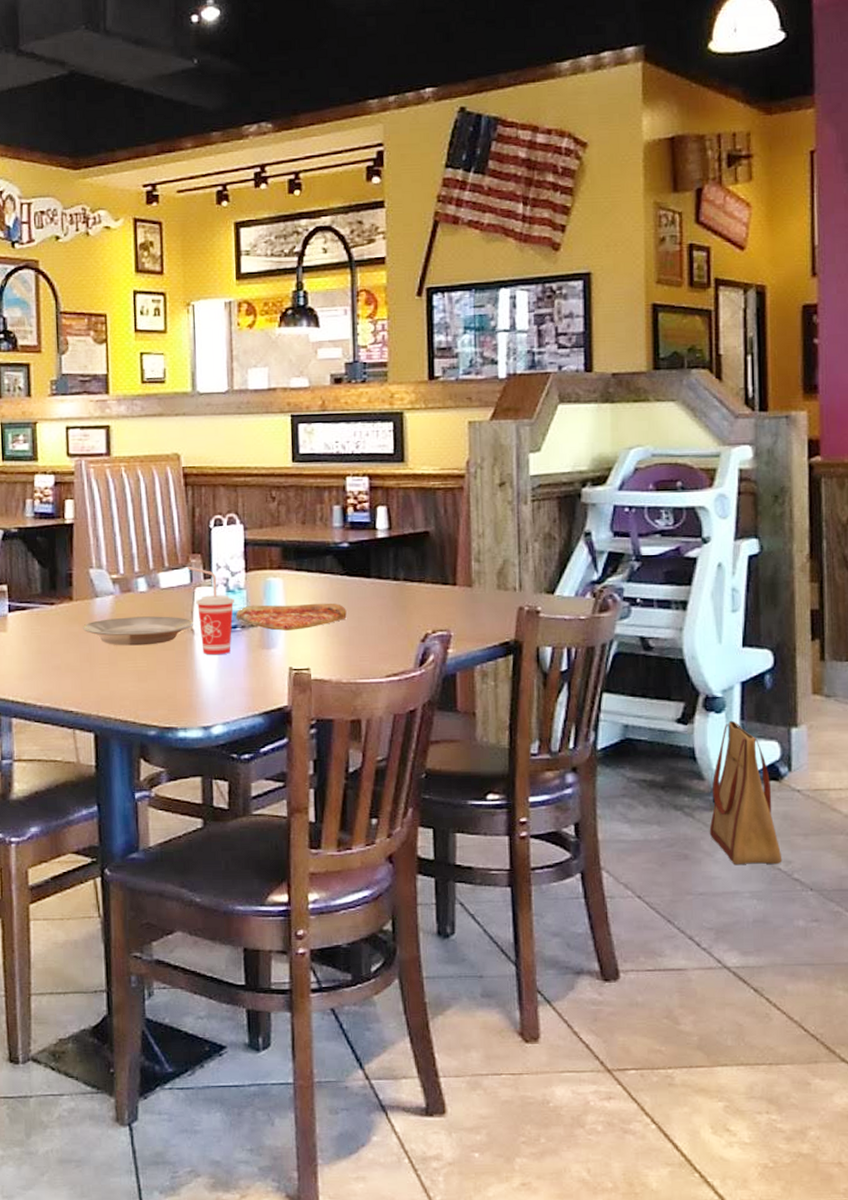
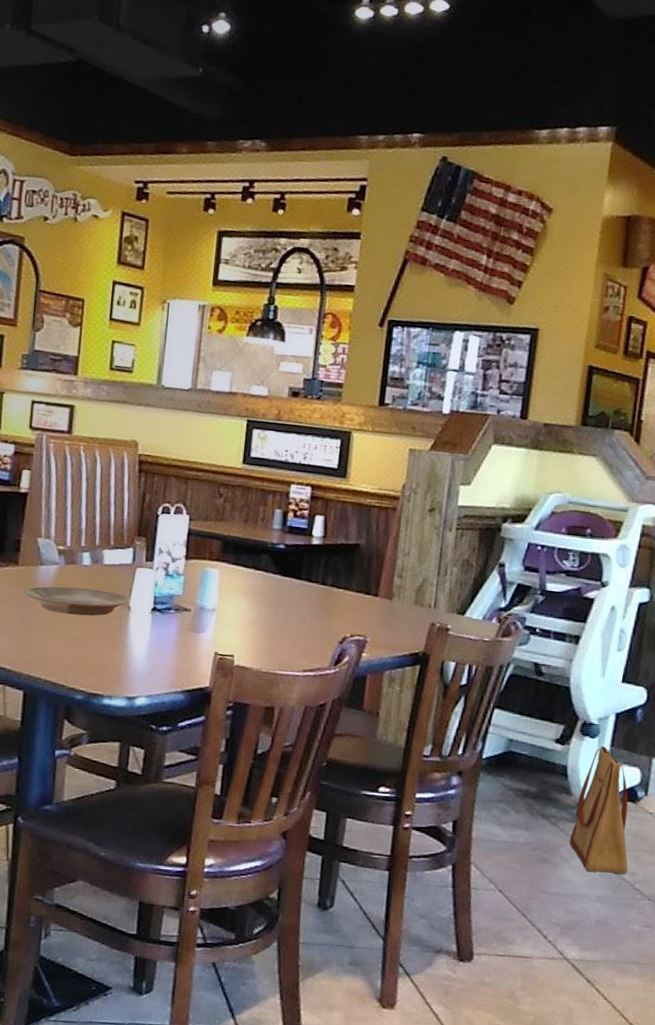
beverage cup: present [187,566,235,656] -> none [131,547,172,633]
pizza slice: present [236,603,347,631] -> none [172,590,275,619]

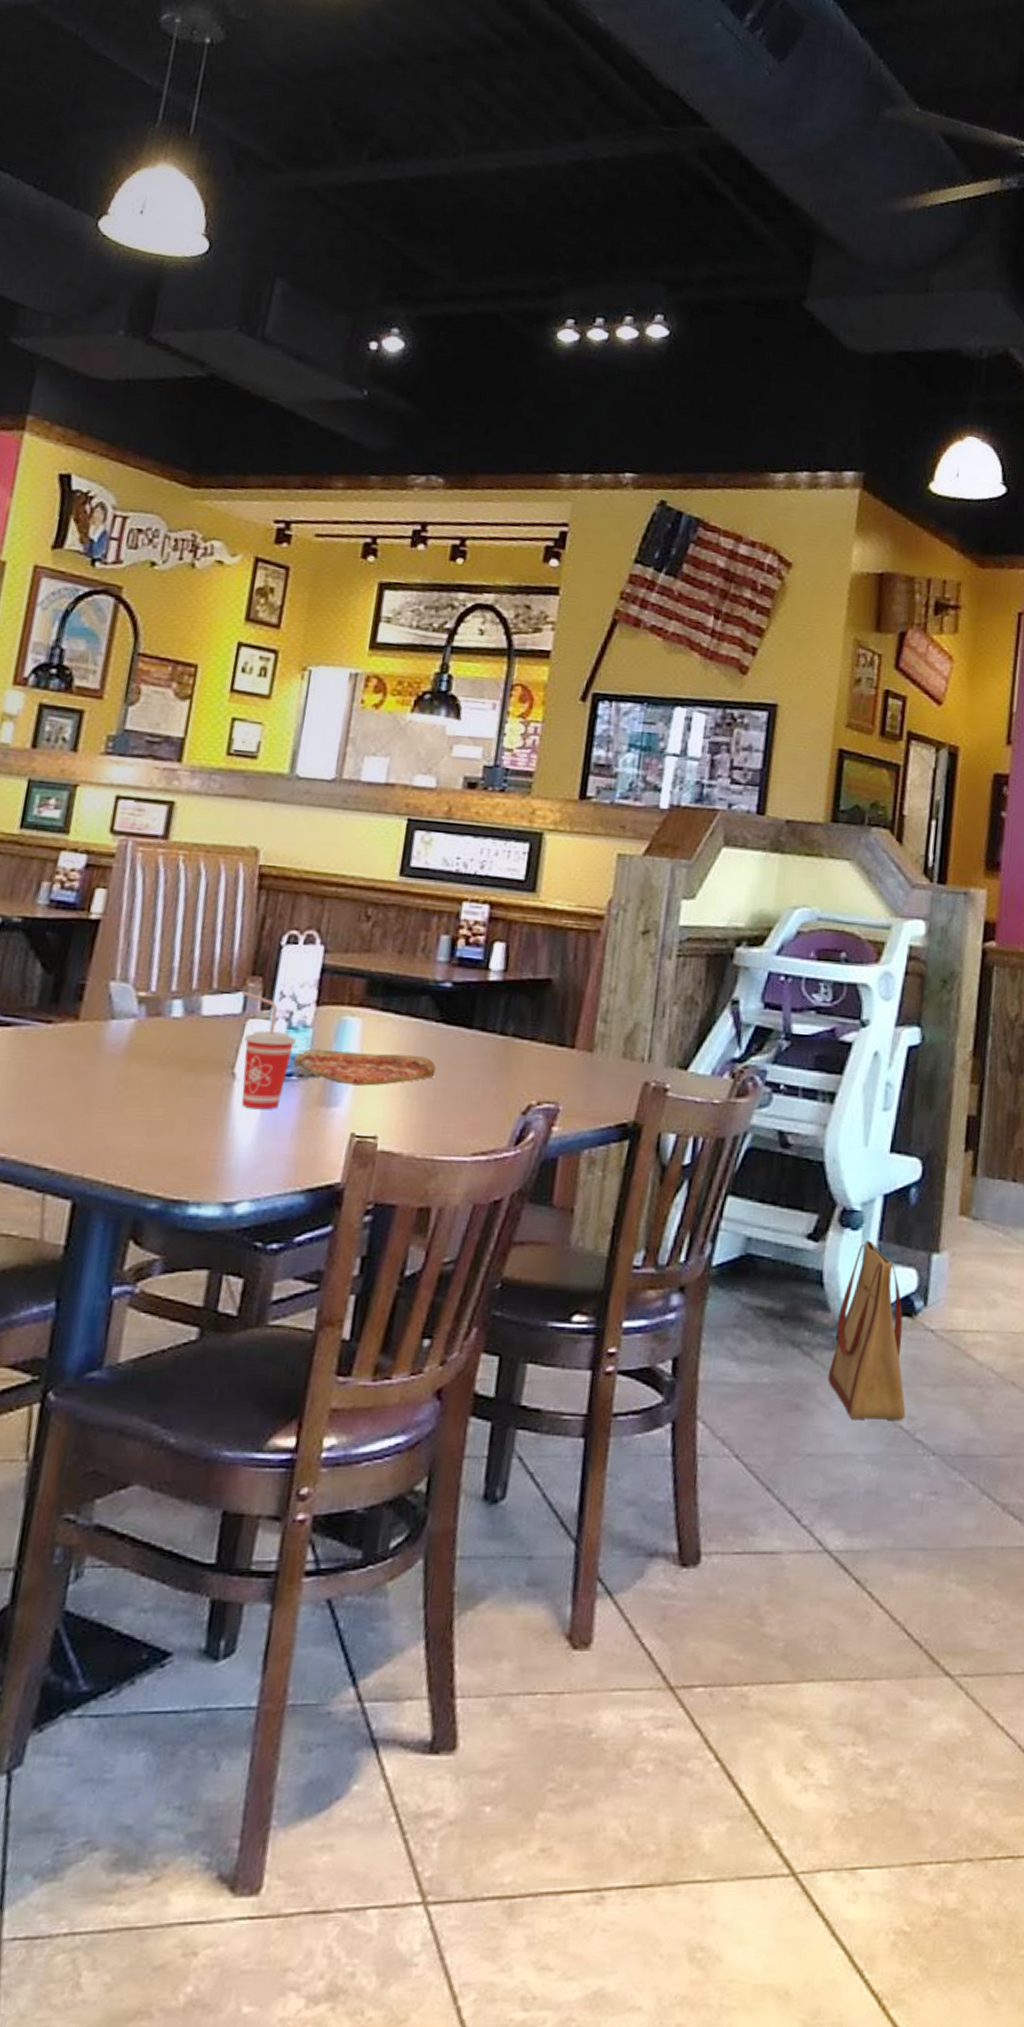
plate: present [24,586,131,616] -> none [84,1048,236,1089]
beverage cup: none [131,547,172,633] -> present [241,990,296,1110]
pizza slice: none [172,590,275,619] -> present [294,1048,436,1086]

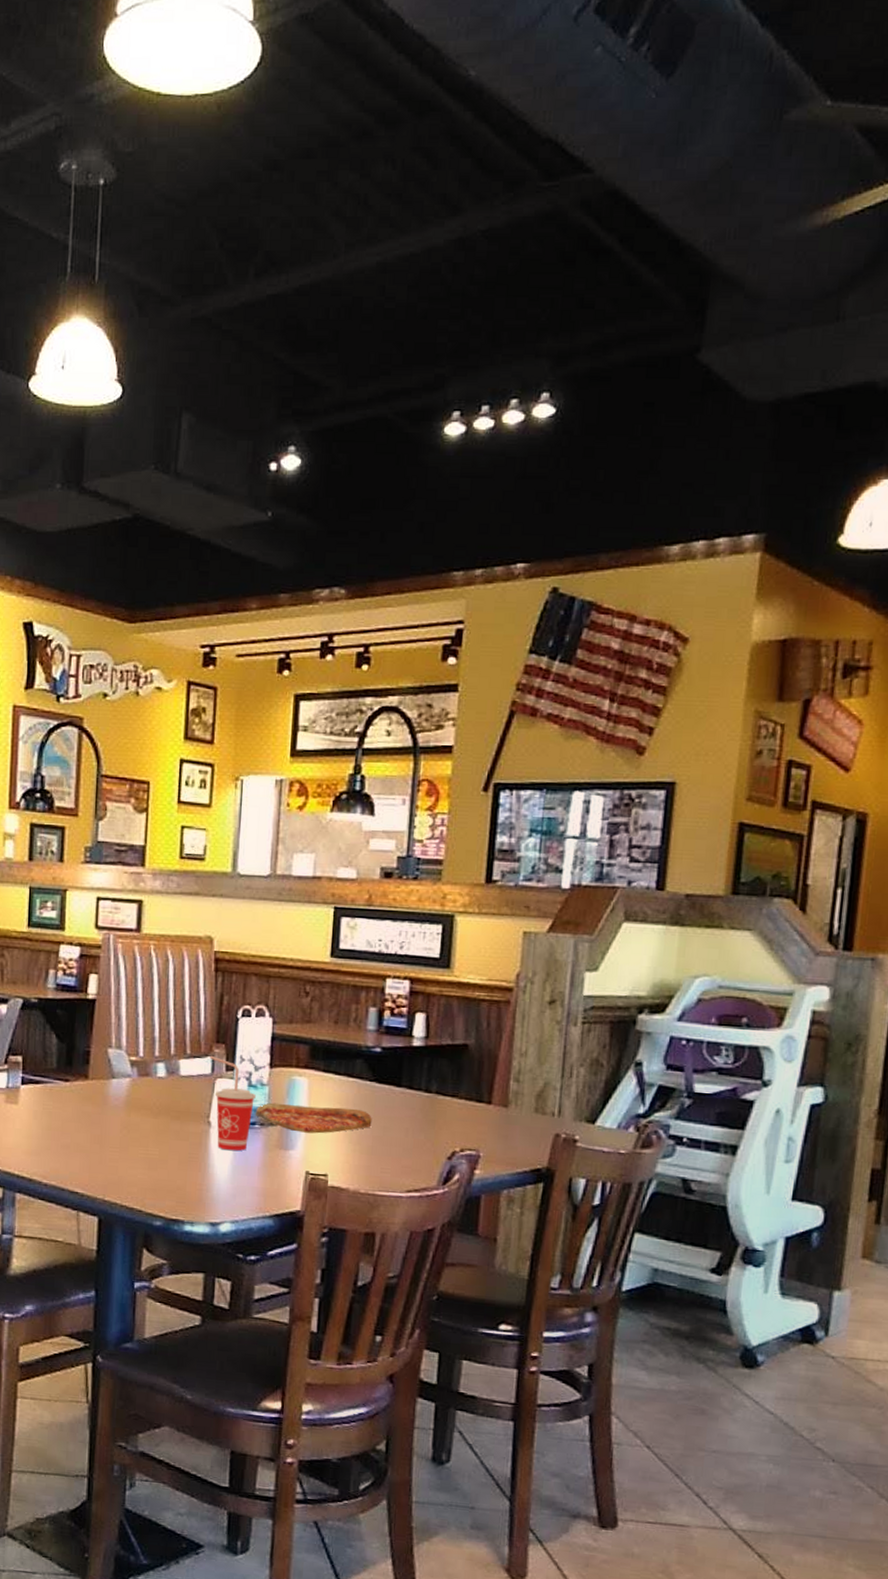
shopping bag: present [827,1240,906,1420] -> none [731,1276,806,1430]

